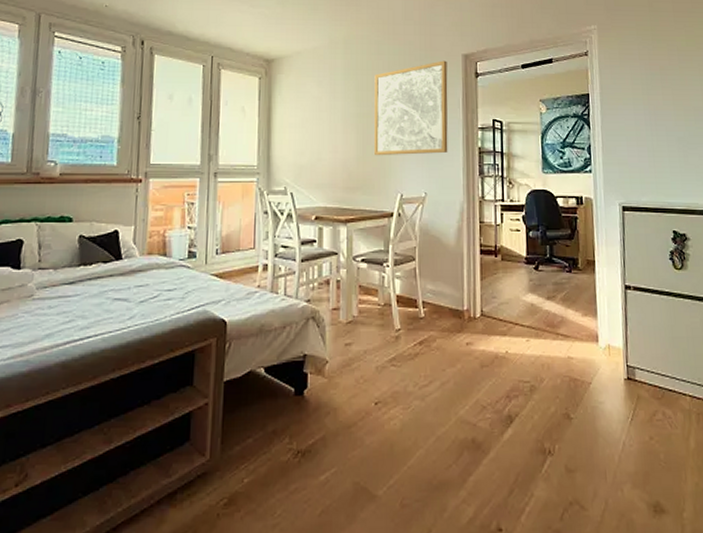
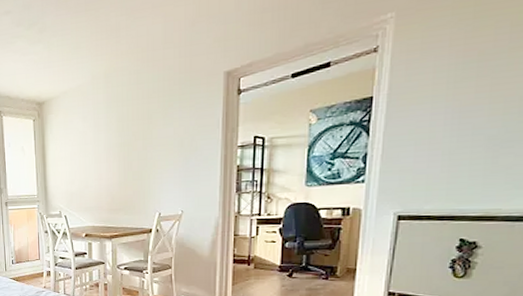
wall art: present [373,60,448,155] -> none [134,81,208,180]

